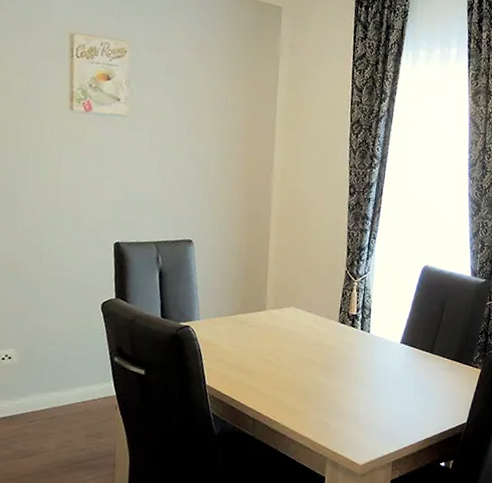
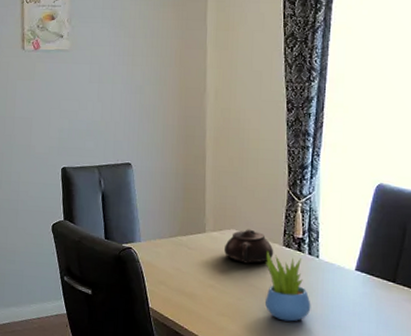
teapot: none [283,306,330,340] -> present [224,229,274,264]
succulent plant: none [319,327,361,392] -> present [265,250,311,322]

